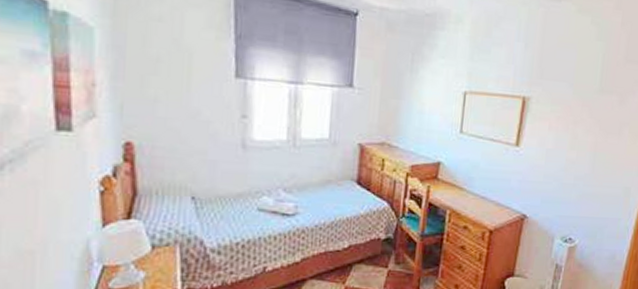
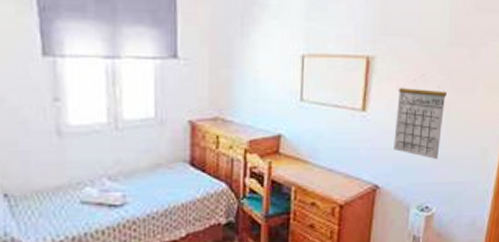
calendar: none [542,116,595,196] -> present [393,73,447,160]

